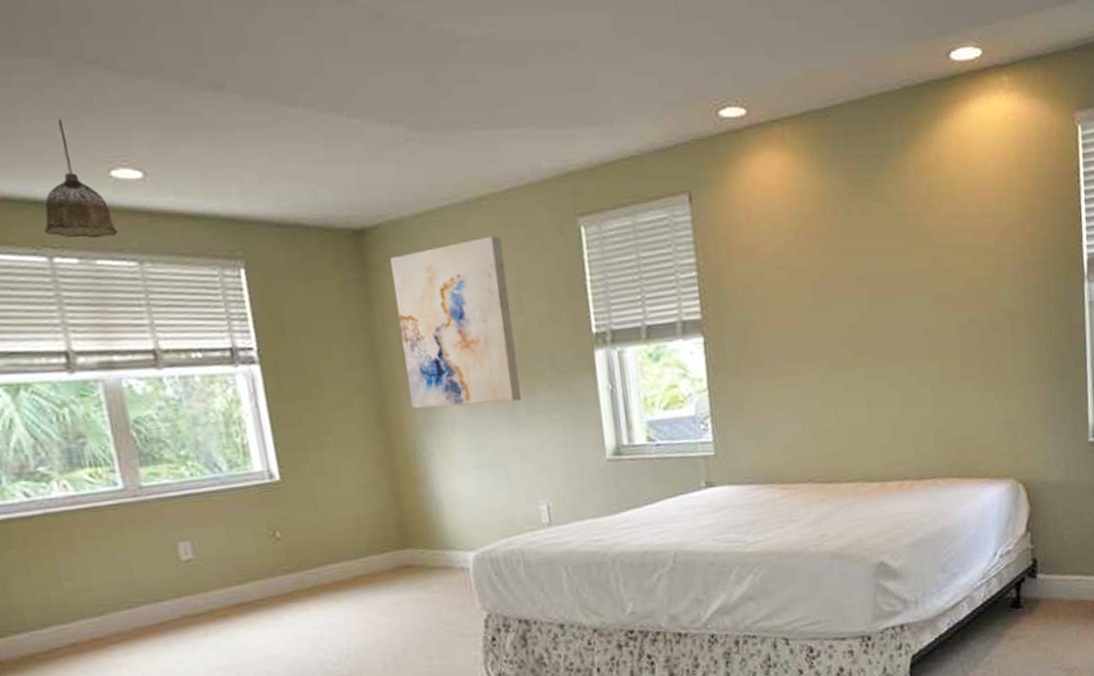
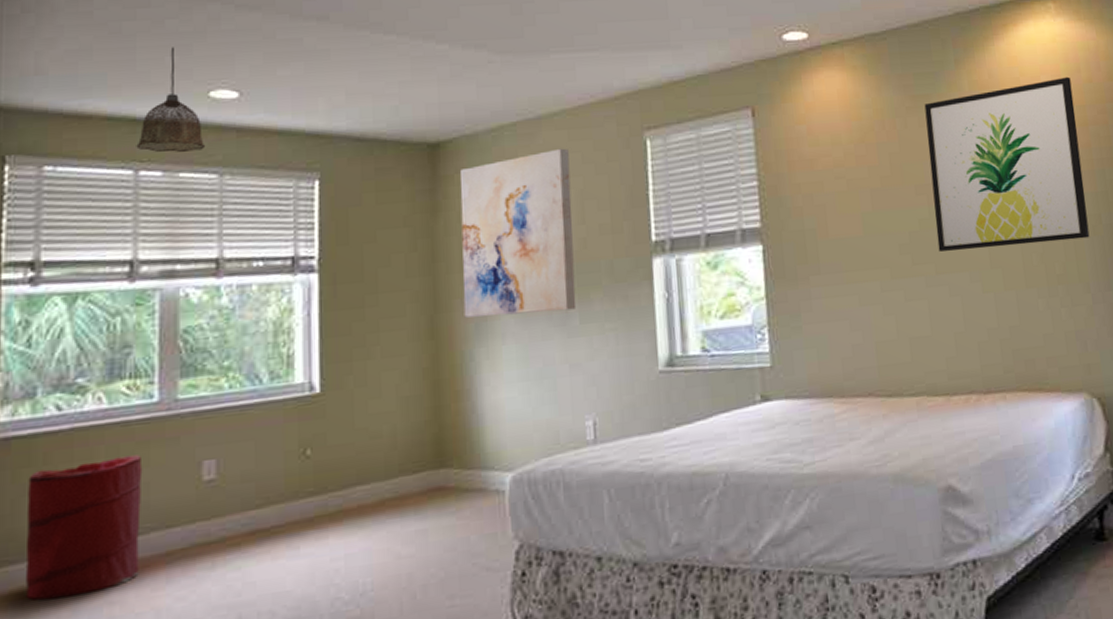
laundry hamper: none [13,537,138,664] -> present [25,455,143,601]
wall art: none [868,160,1028,344] -> present [924,76,1090,252]

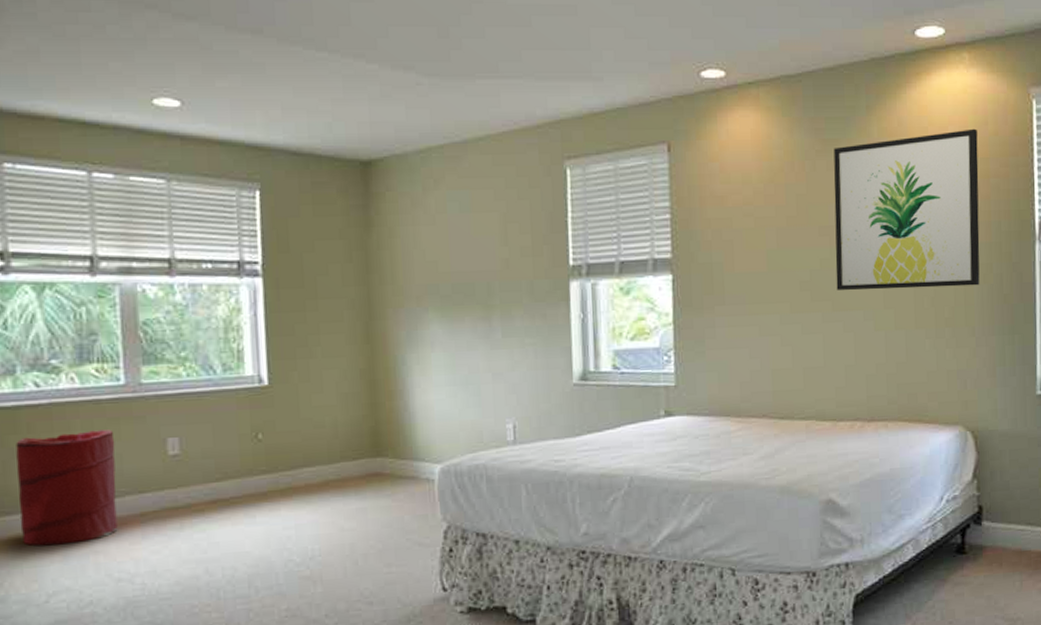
pendant lamp: present [136,47,206,152] -> none [88,53,153,156]
wall art: present [460,148,577,318] -> none [391,172,499,327]

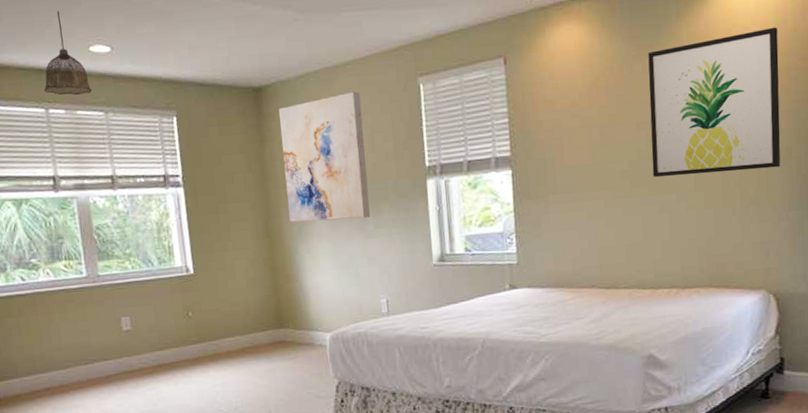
laundry hamper: present [16,429,118,546] -> none [11,312,91,402]
pendant lamp: none [88,53,153,156] -> present [44,11,93,95]
wall art: none [391,172,499,327] -> present [279,91,371,222]

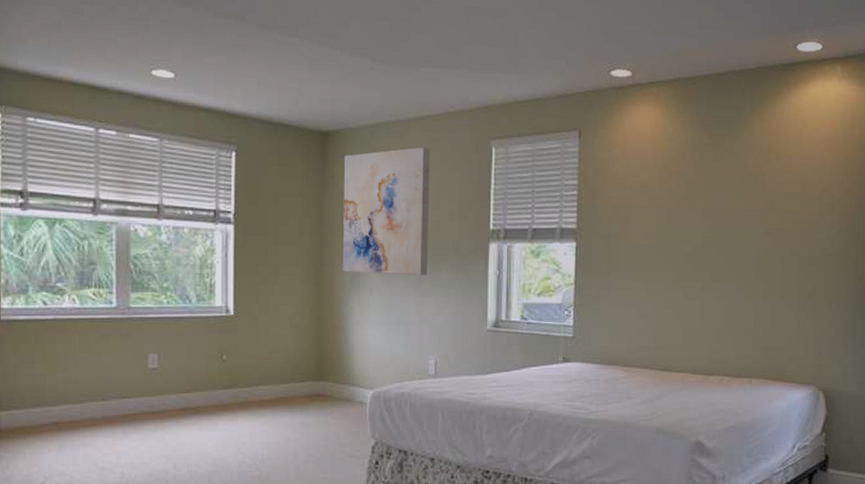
pendant lamp: present [44,11,93,95] -> none [96,30,149,118]
wall art: present [648,27,781,177] -> none [715,132,845,267]

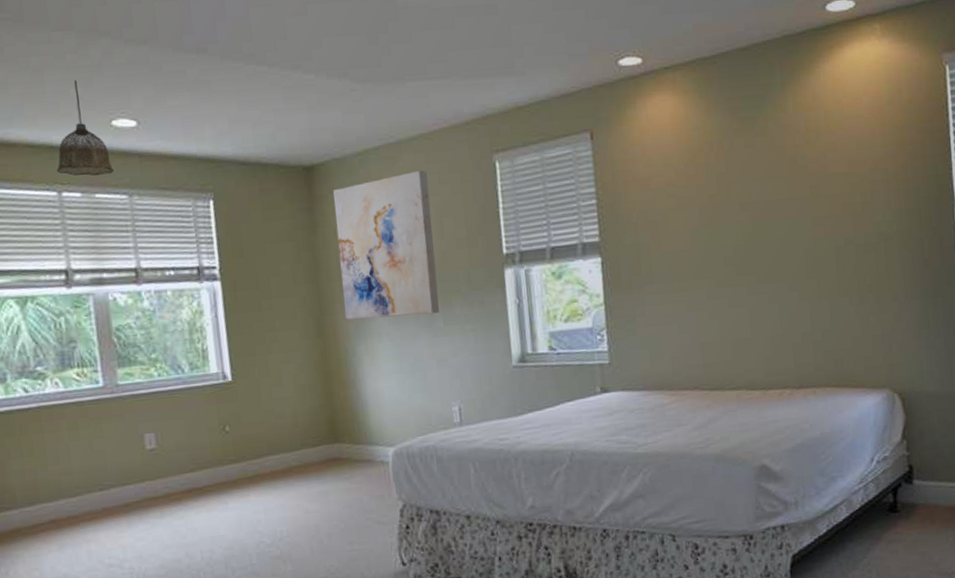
pendant lamp: none [96,30,149,118] -> present [56,80,115,176]

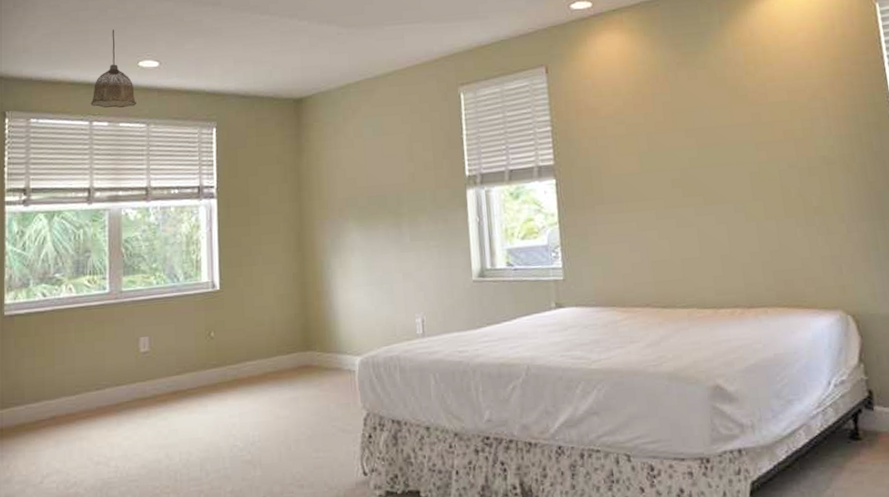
wall art: present [333,170,440,320] -> none [318,101,408,235]

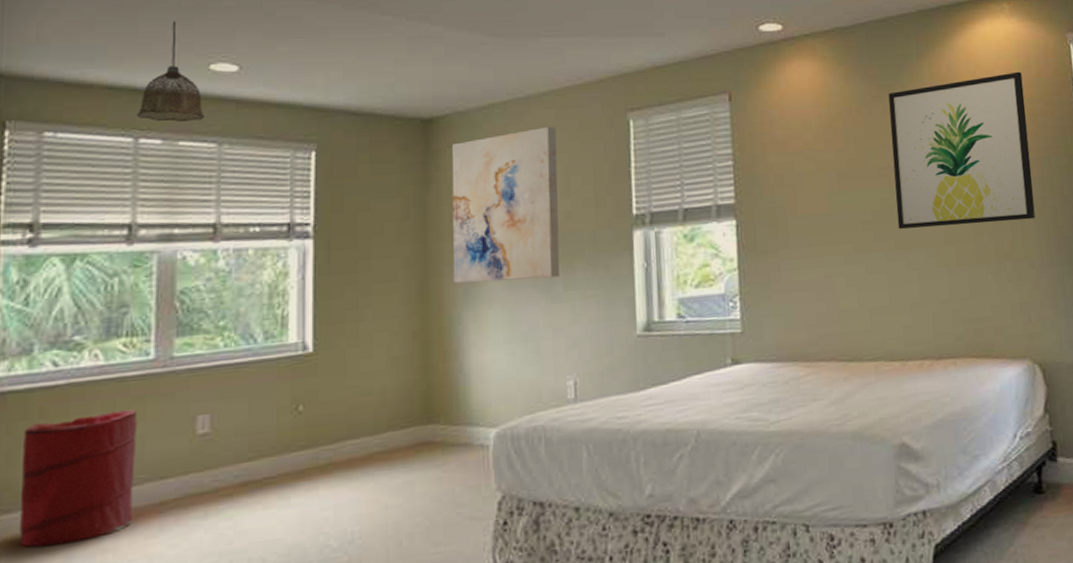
laundry hamper: none [25,331,100,433] -> present [19,409,138,548]
wall art: none [318,101,408,235] -> present [451,126,561,283]
wall art: none [693,33,844,186] -> present [888,71,1036,229]

